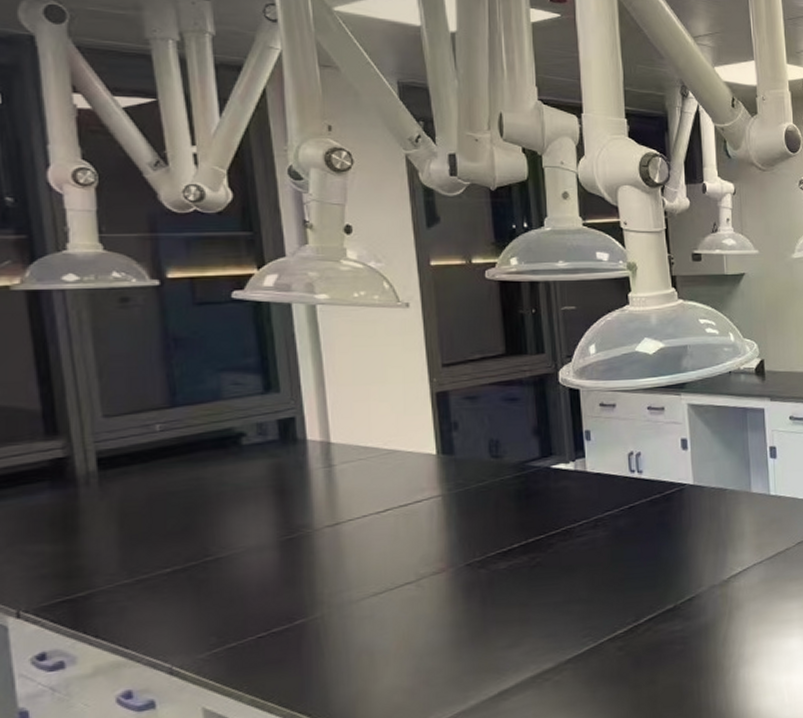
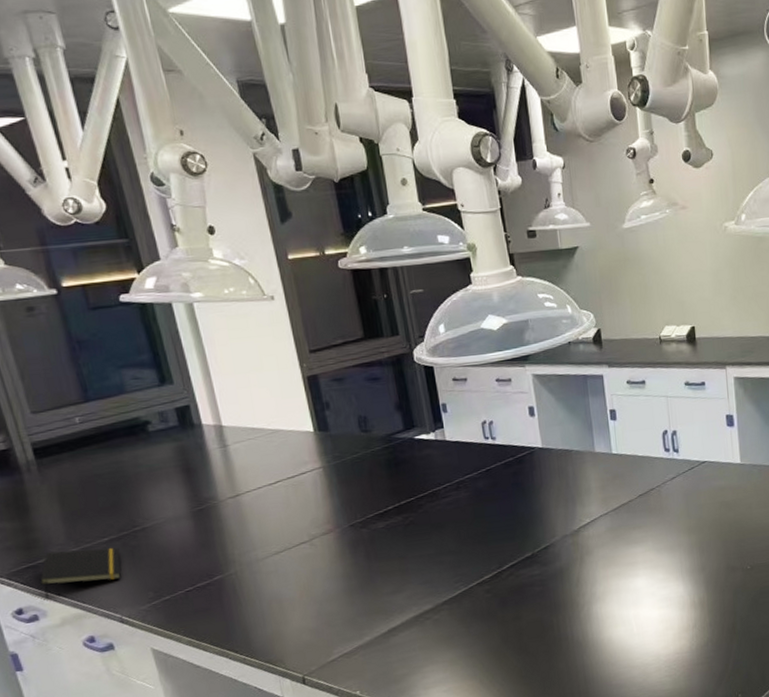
notepad: none [76,580,183,641] -> present [40,547,121,599]

